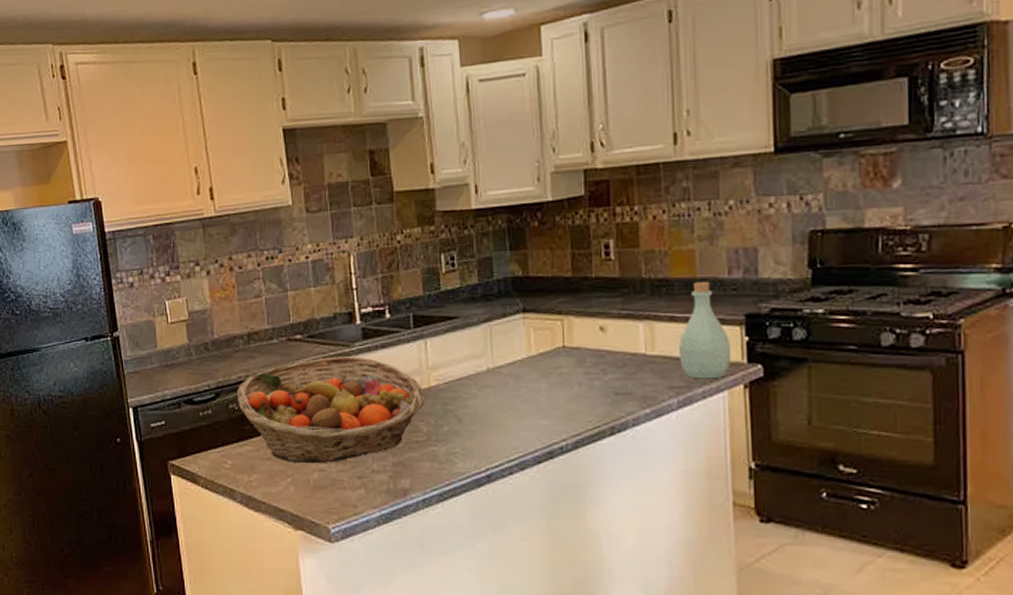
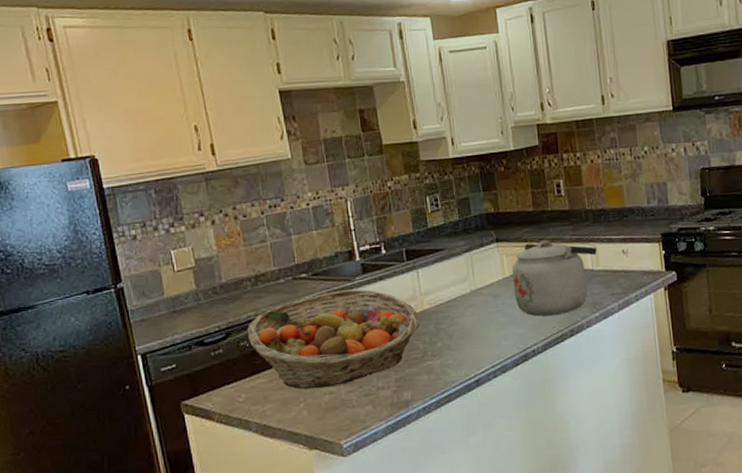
kettle: none [539,314,653,407] -> present [511,240,597,317]
bottle: present [679,281,732,379] -> none [616,210,654,286]

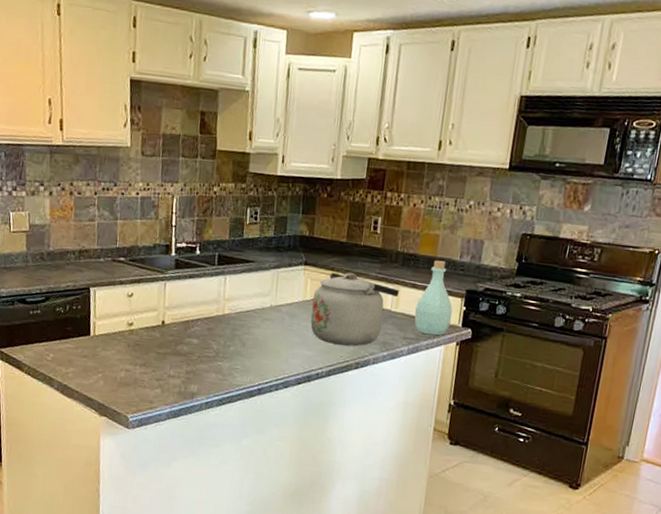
fruit basket: present [247,289,420,389] -> none [64,279,219,366]
bottle: none [616,210,654,286] -> present [414,260,453,336]

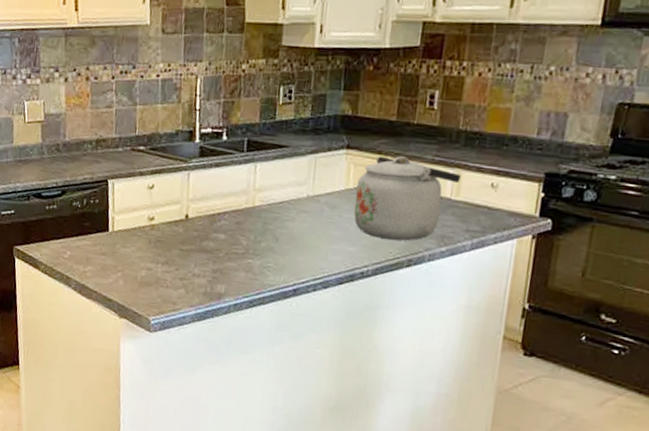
bottle: present [414,260,453,336] -> none [479,138,528,228]

